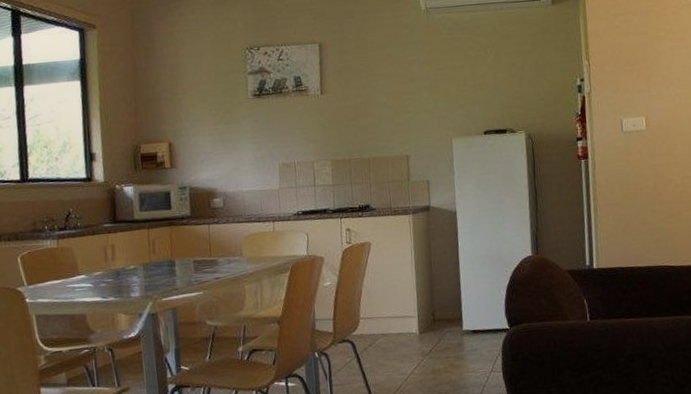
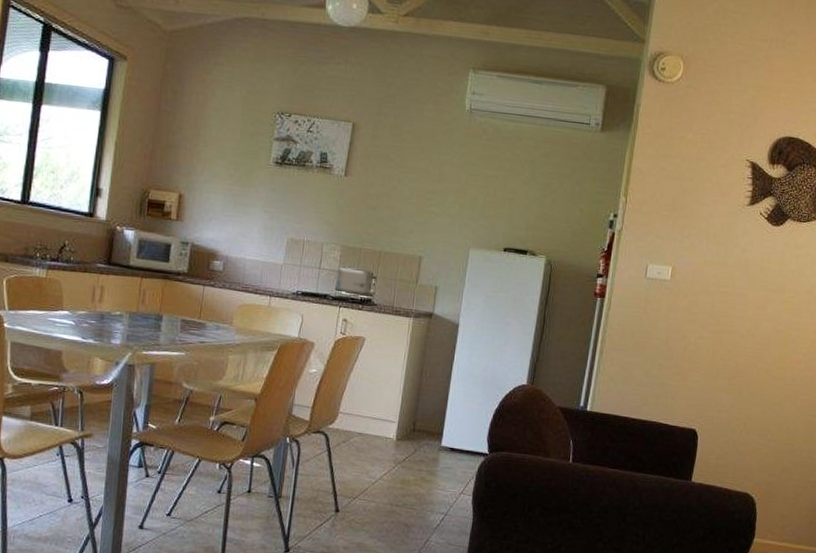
toaster: none [331,179,370,205] -> present [334,267,377,297]

